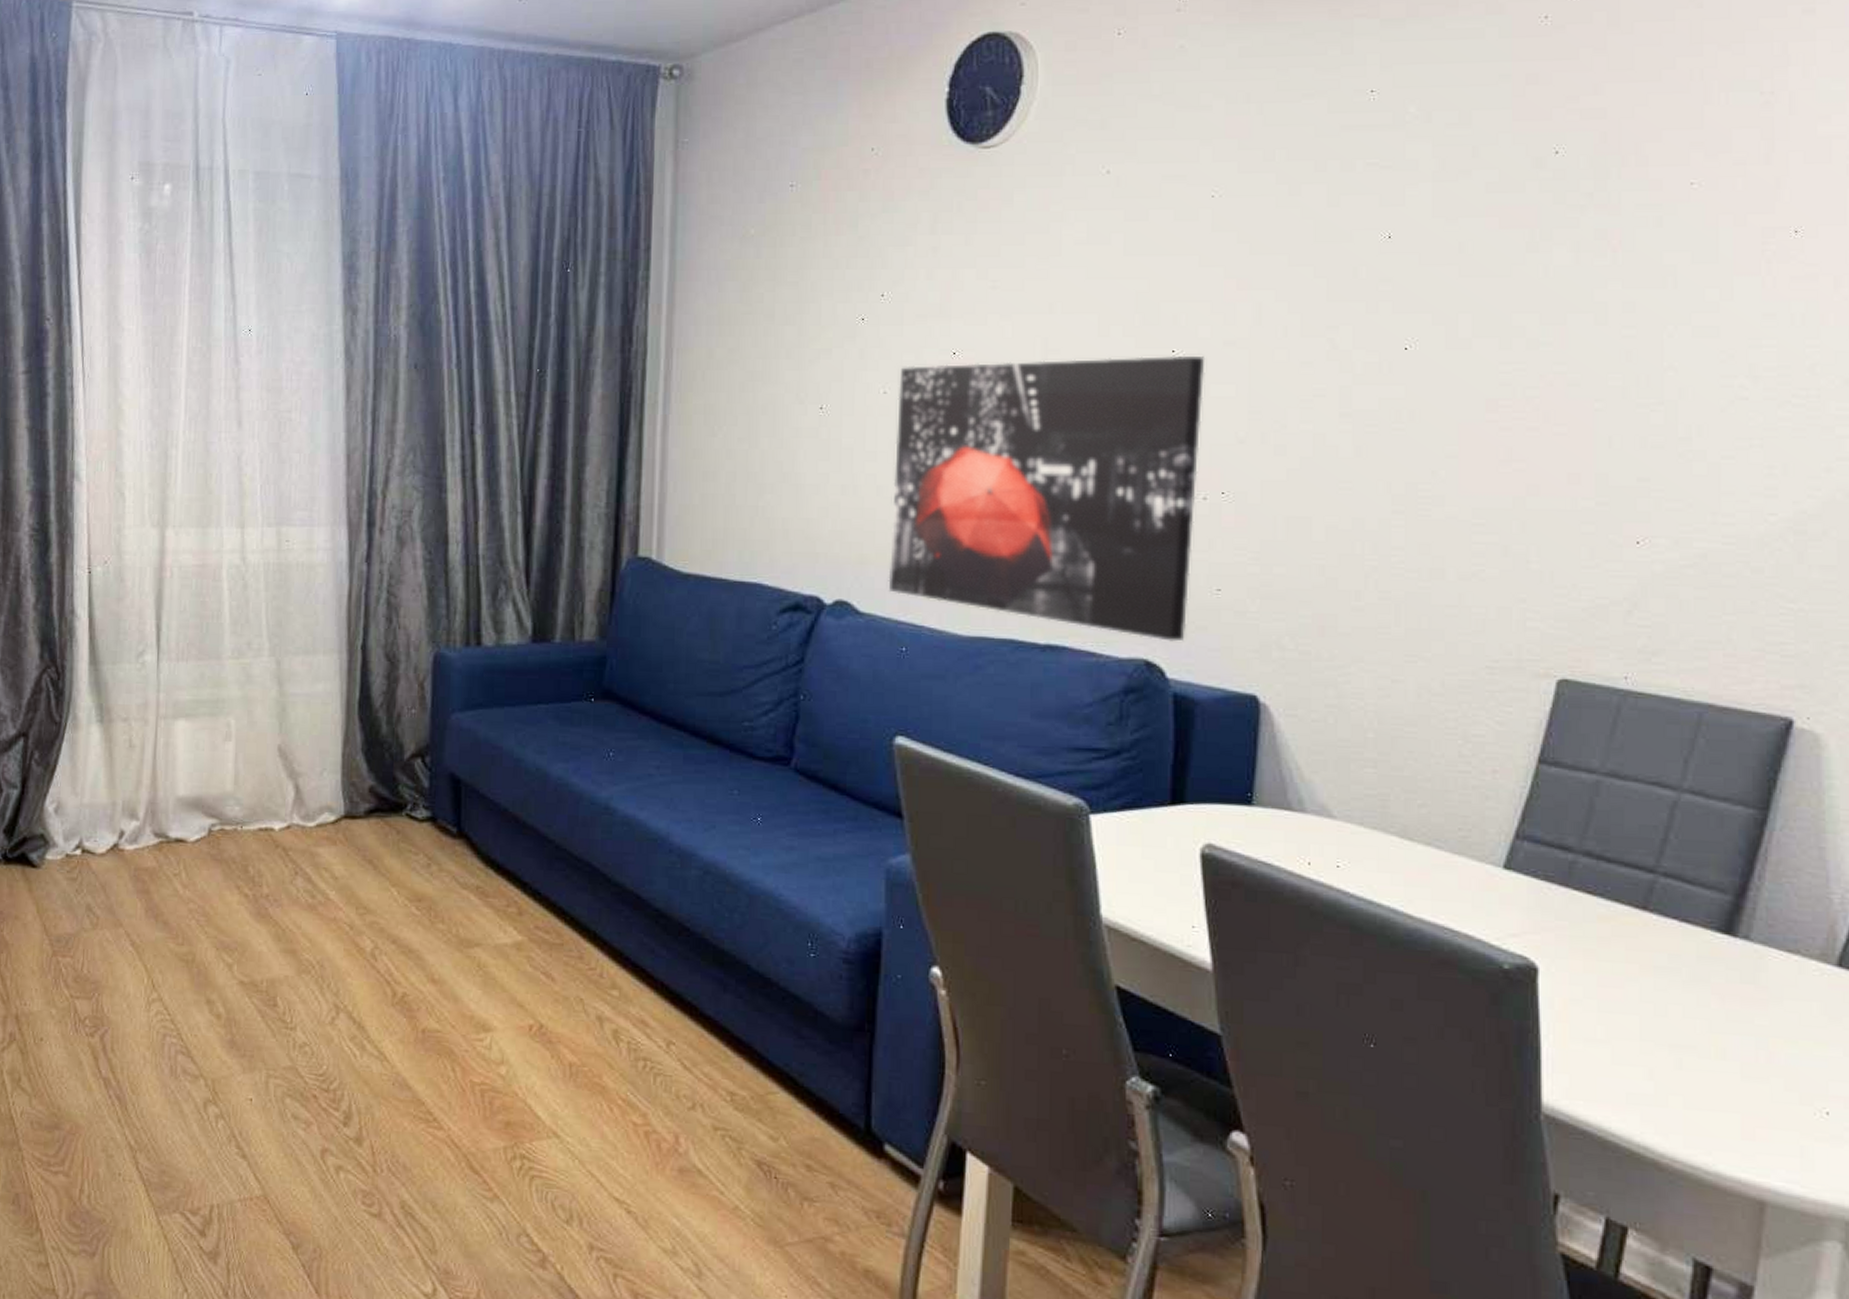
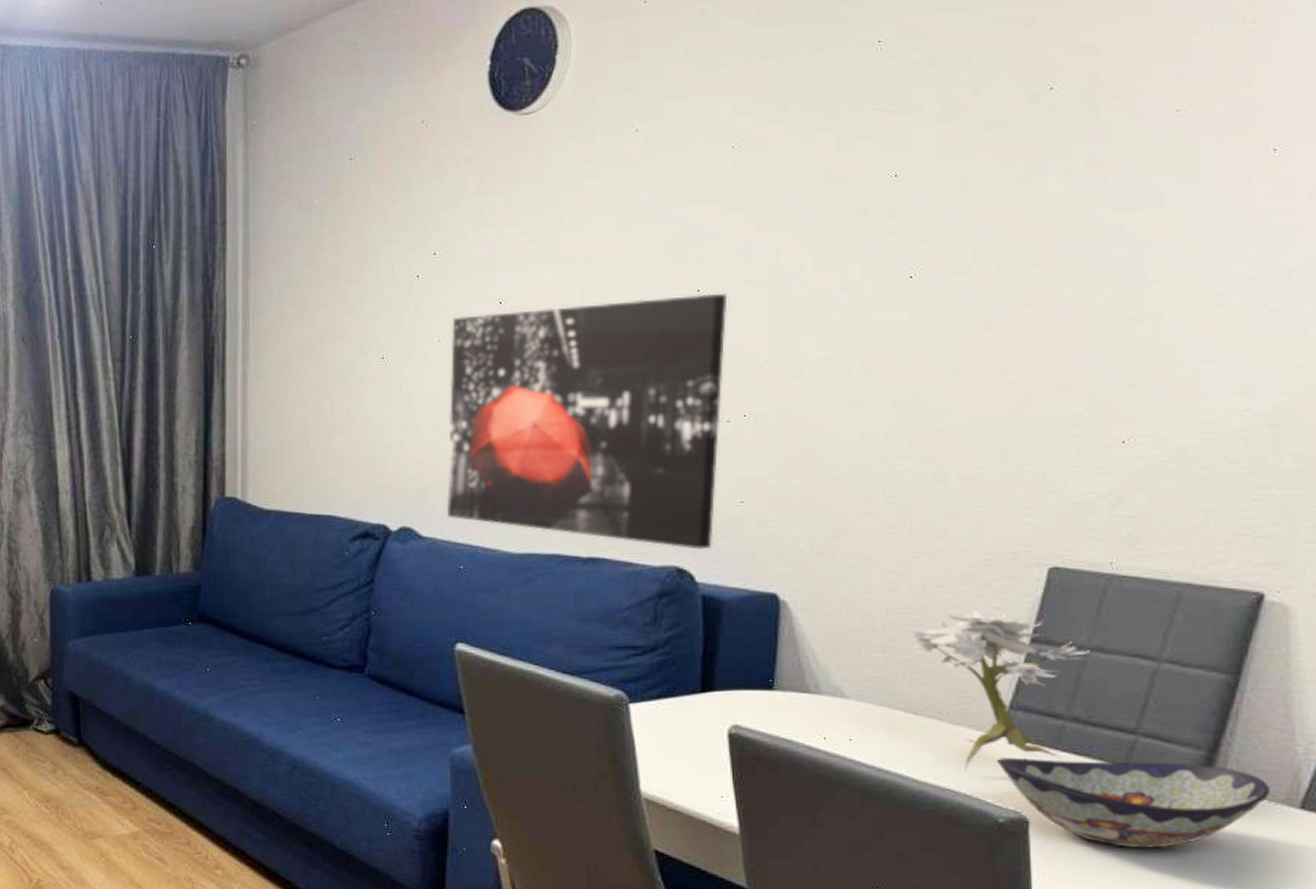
bonsai tree: none [1399,721,1603,909] -> present [905,608,1090,772]
decorative bowl: none [1501,894,1803,1007] -> present [997,758,1270,849]

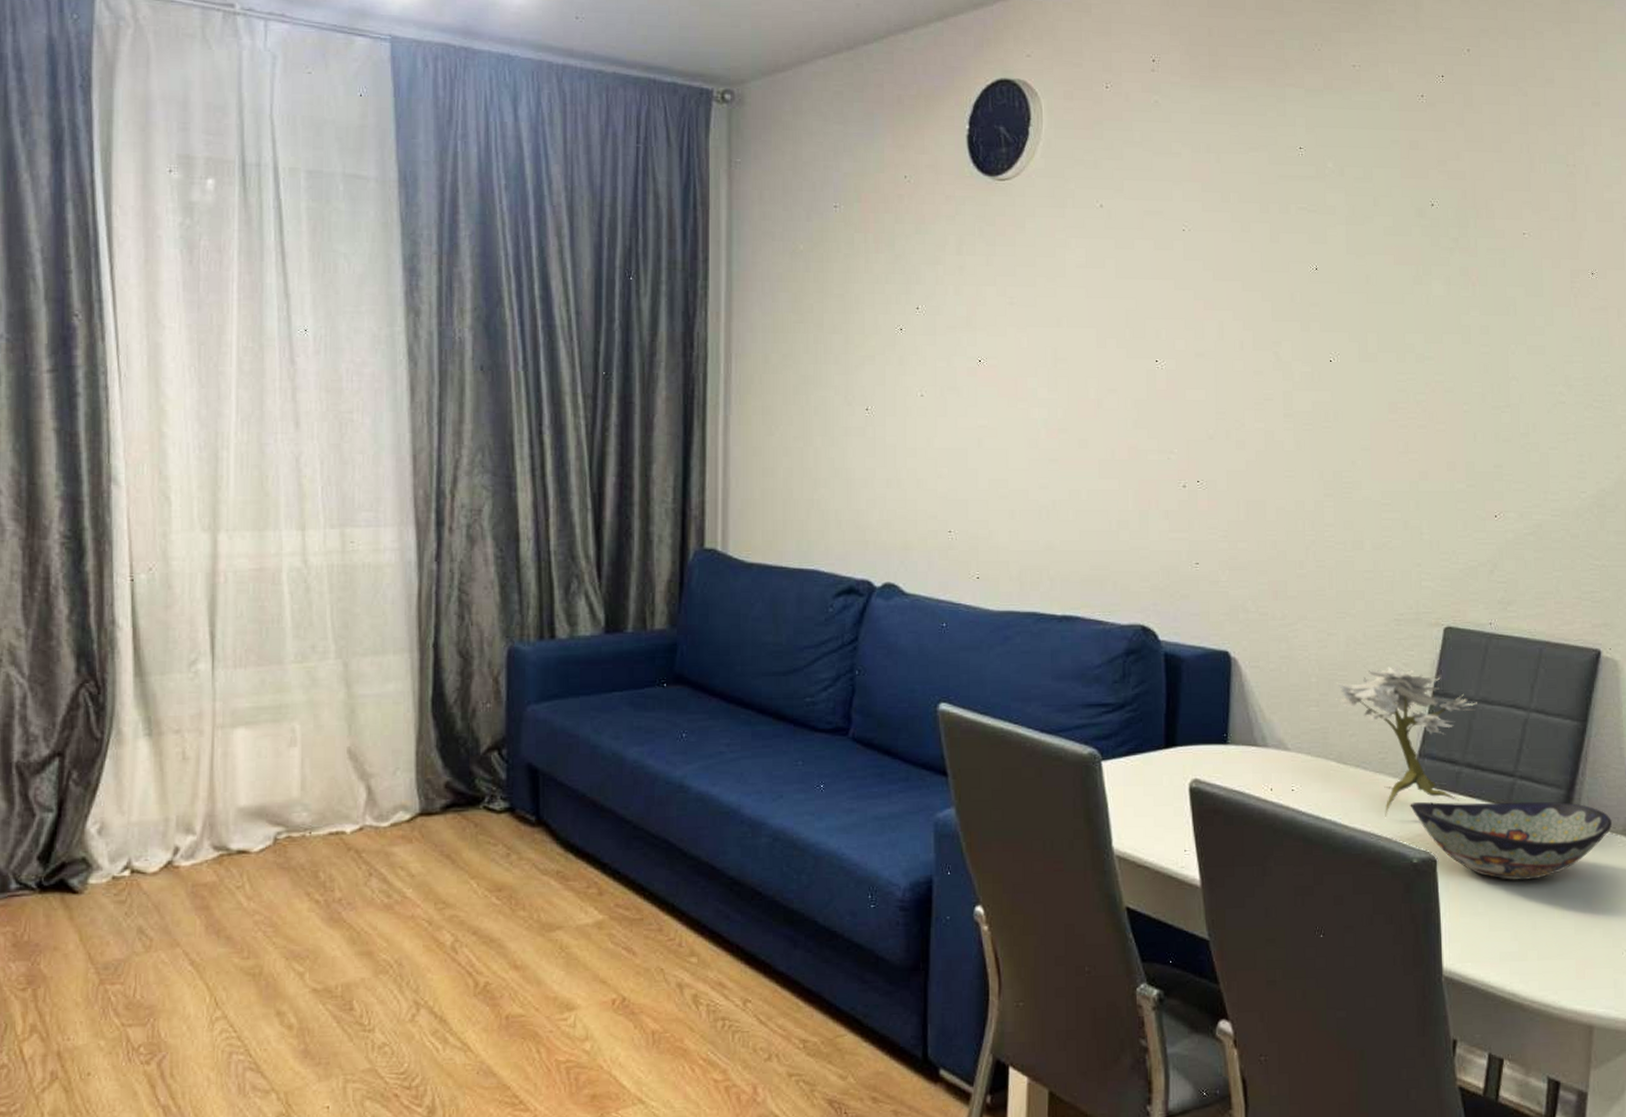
wall art: present [446,294,728,550] -> none [929,364,1182,609]

